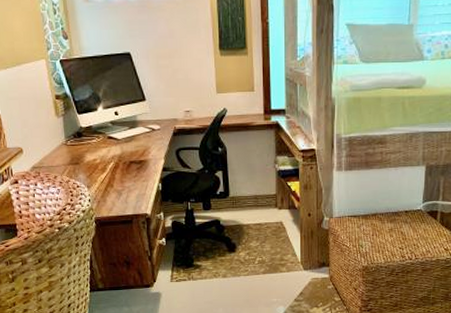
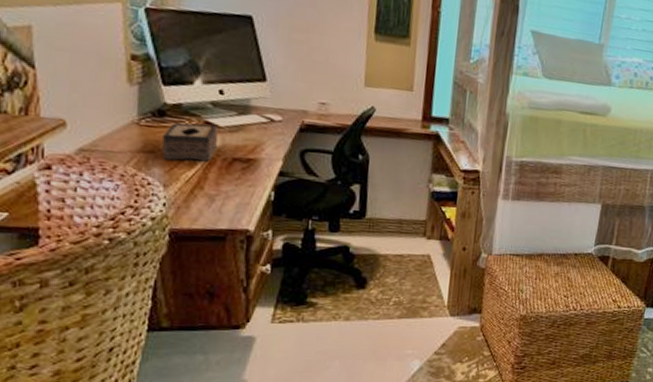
tissue box: none [83,138,118,168] -> present [162,122,218,162]

